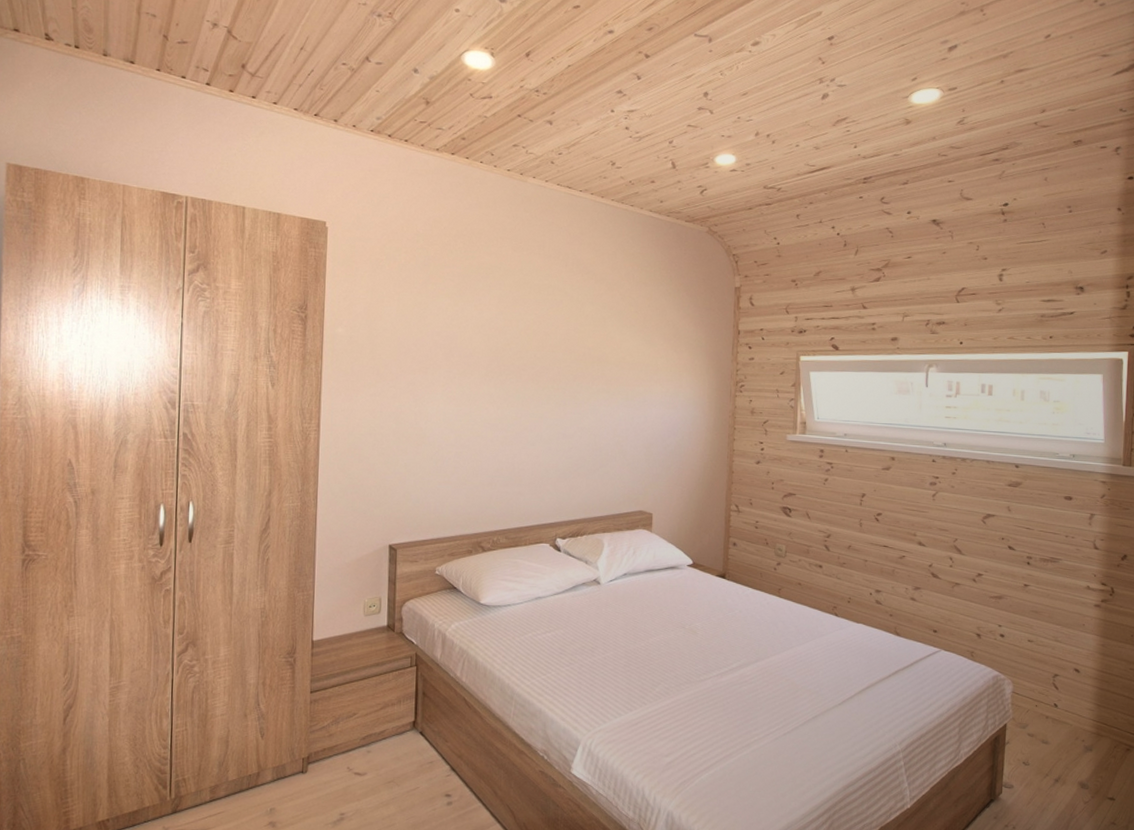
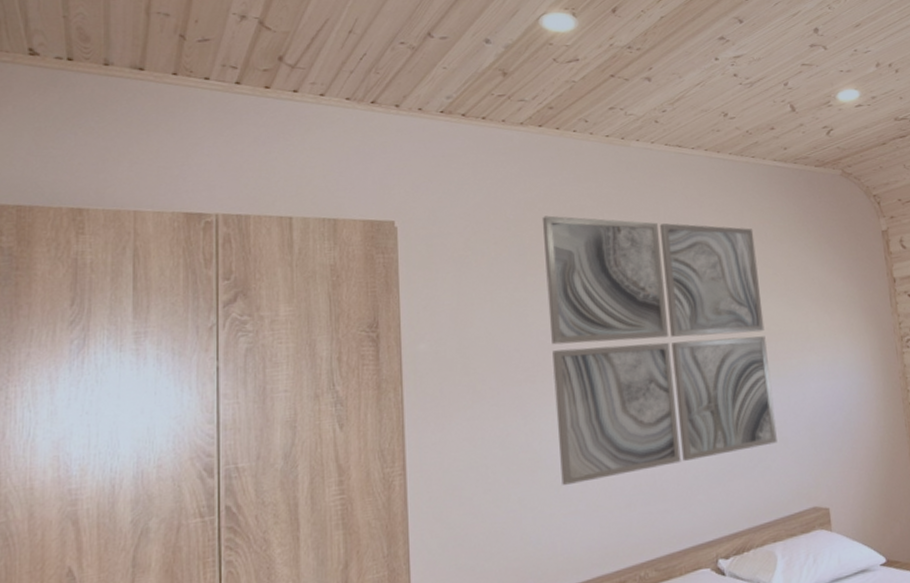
wall art: none [440,234,623,461] -> present [542,215,777,486]

